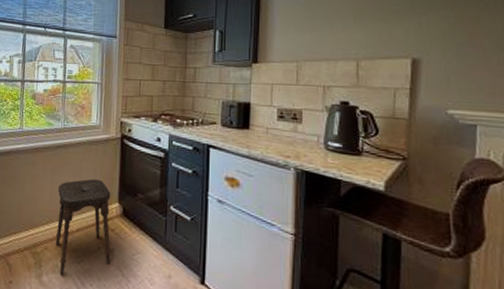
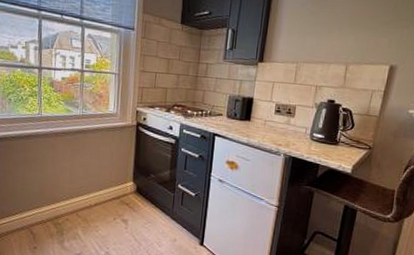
stool: present [55,178,111,275] -> none [75,161,127,241]

